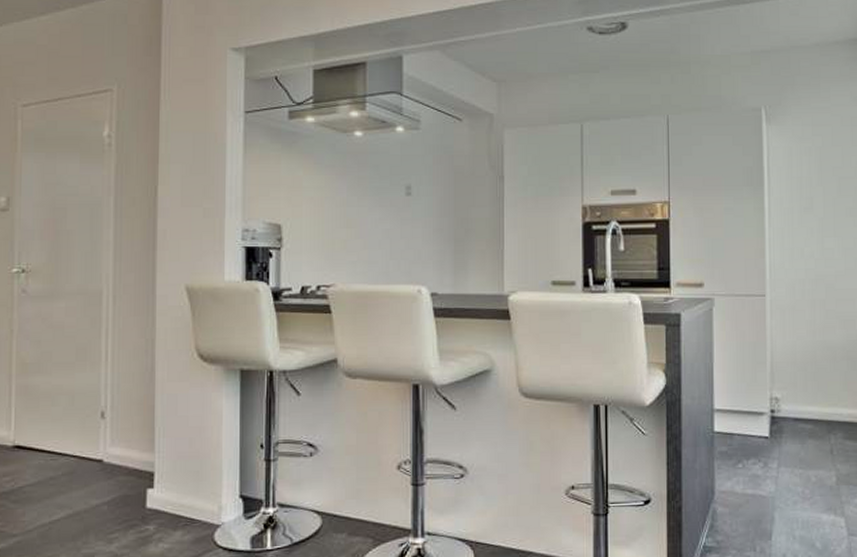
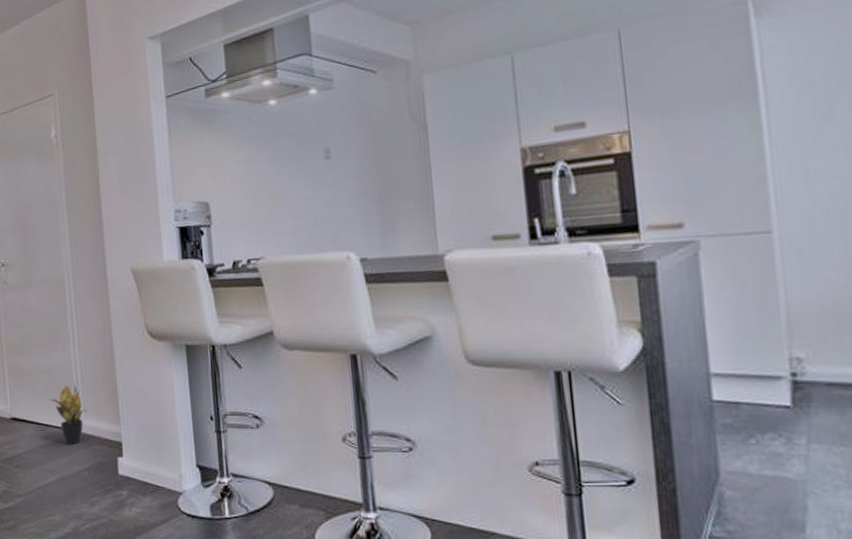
potted plant: none [67,409,116,476] -> present [49,385,88,445]

